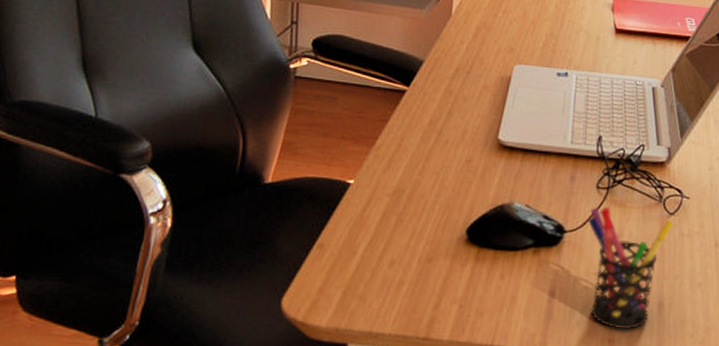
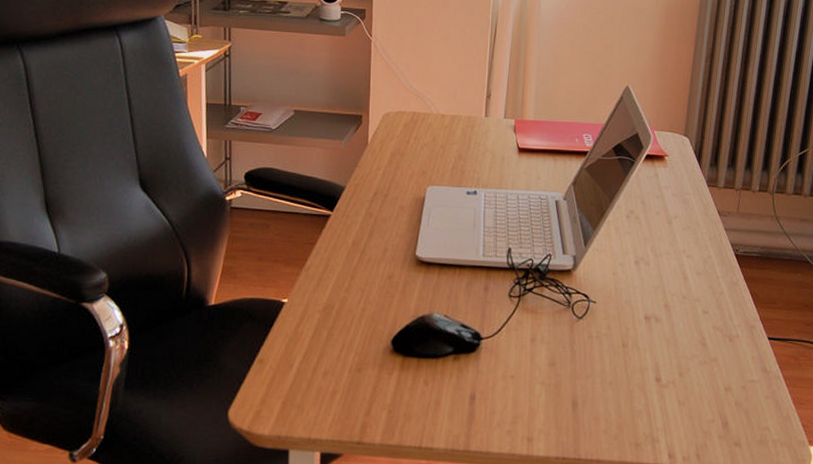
pen holder: present [587,206,674,329] -> none [502,313,583,427]

